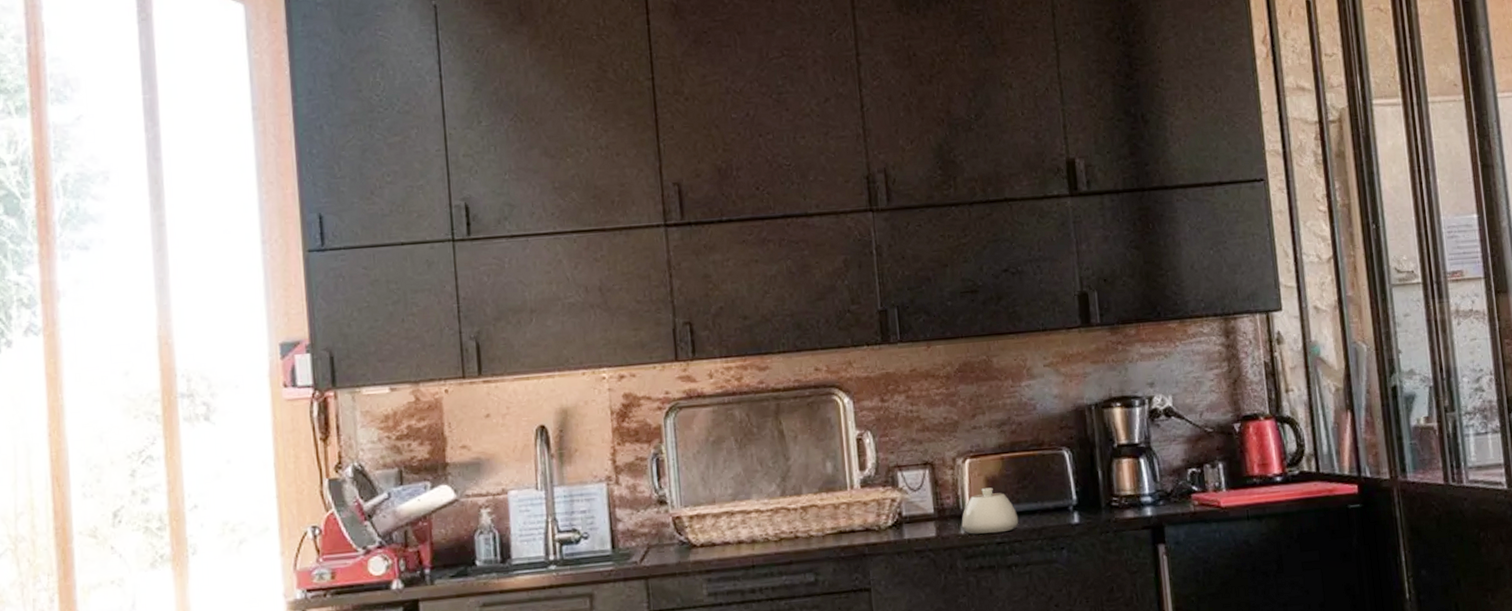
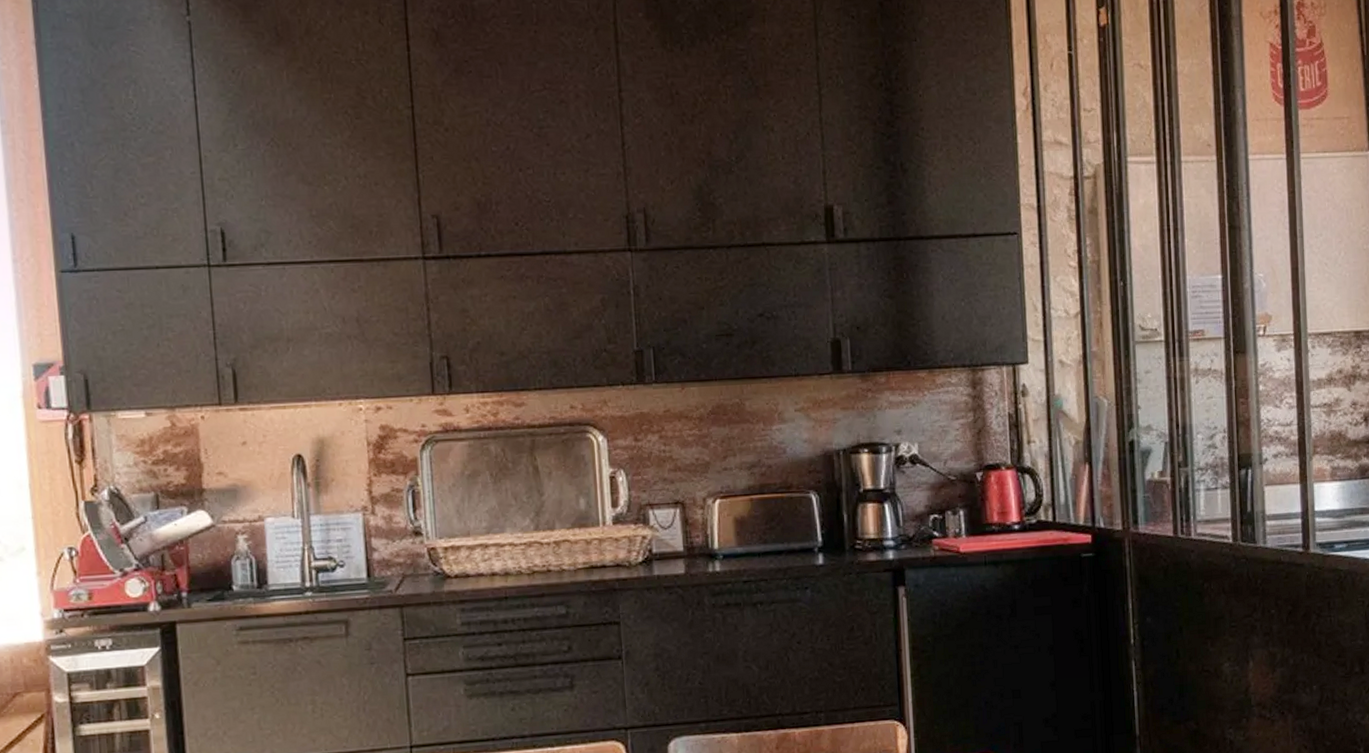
sugar bowl: present [961,487,1019,536] -> none [709,528,765,574]

